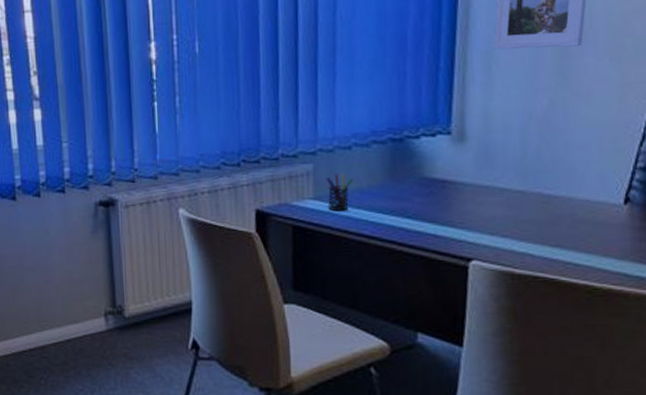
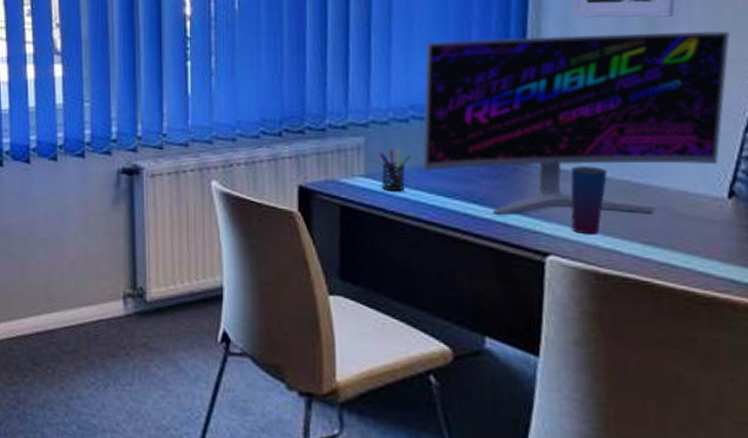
monitor: none [363,57,630,228] -> present [421,30,730,216]
cup: none [491,181,522,241] -> present [570,166,607,235]

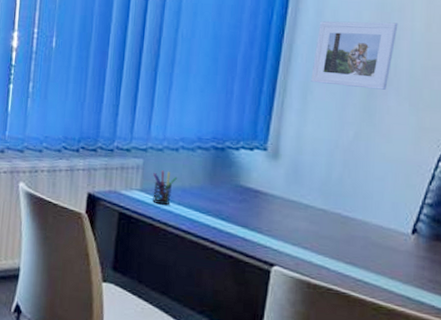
monitor: present [421,30,730,216] -> none [185,90,426,240]
cup: present [570,166,607,235] -> none [294,198,324,253]

